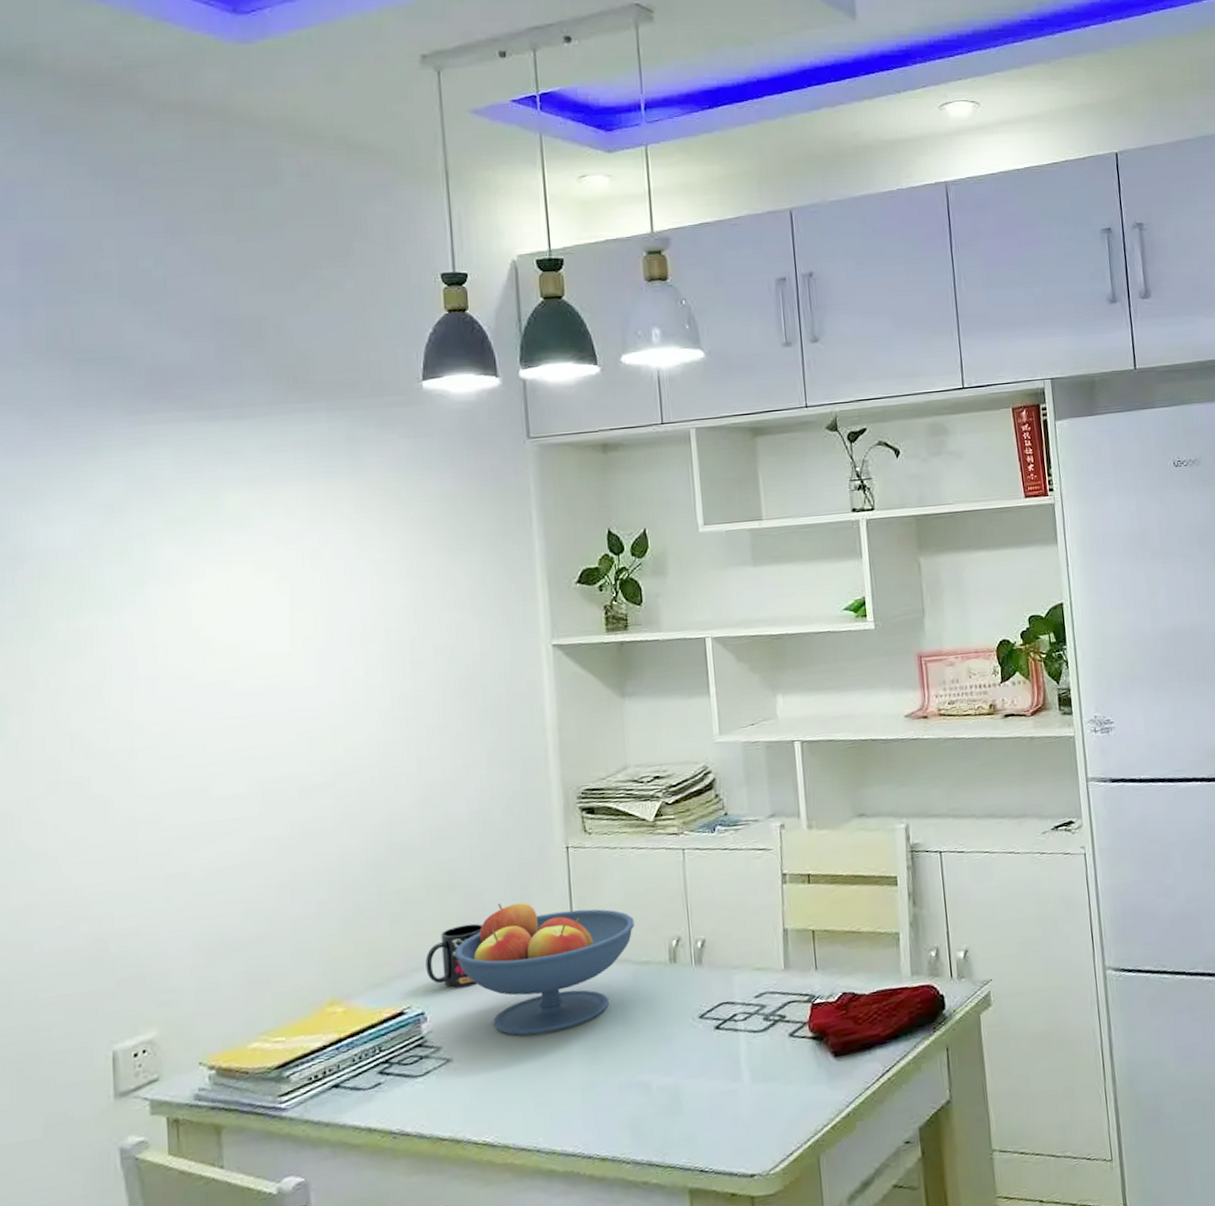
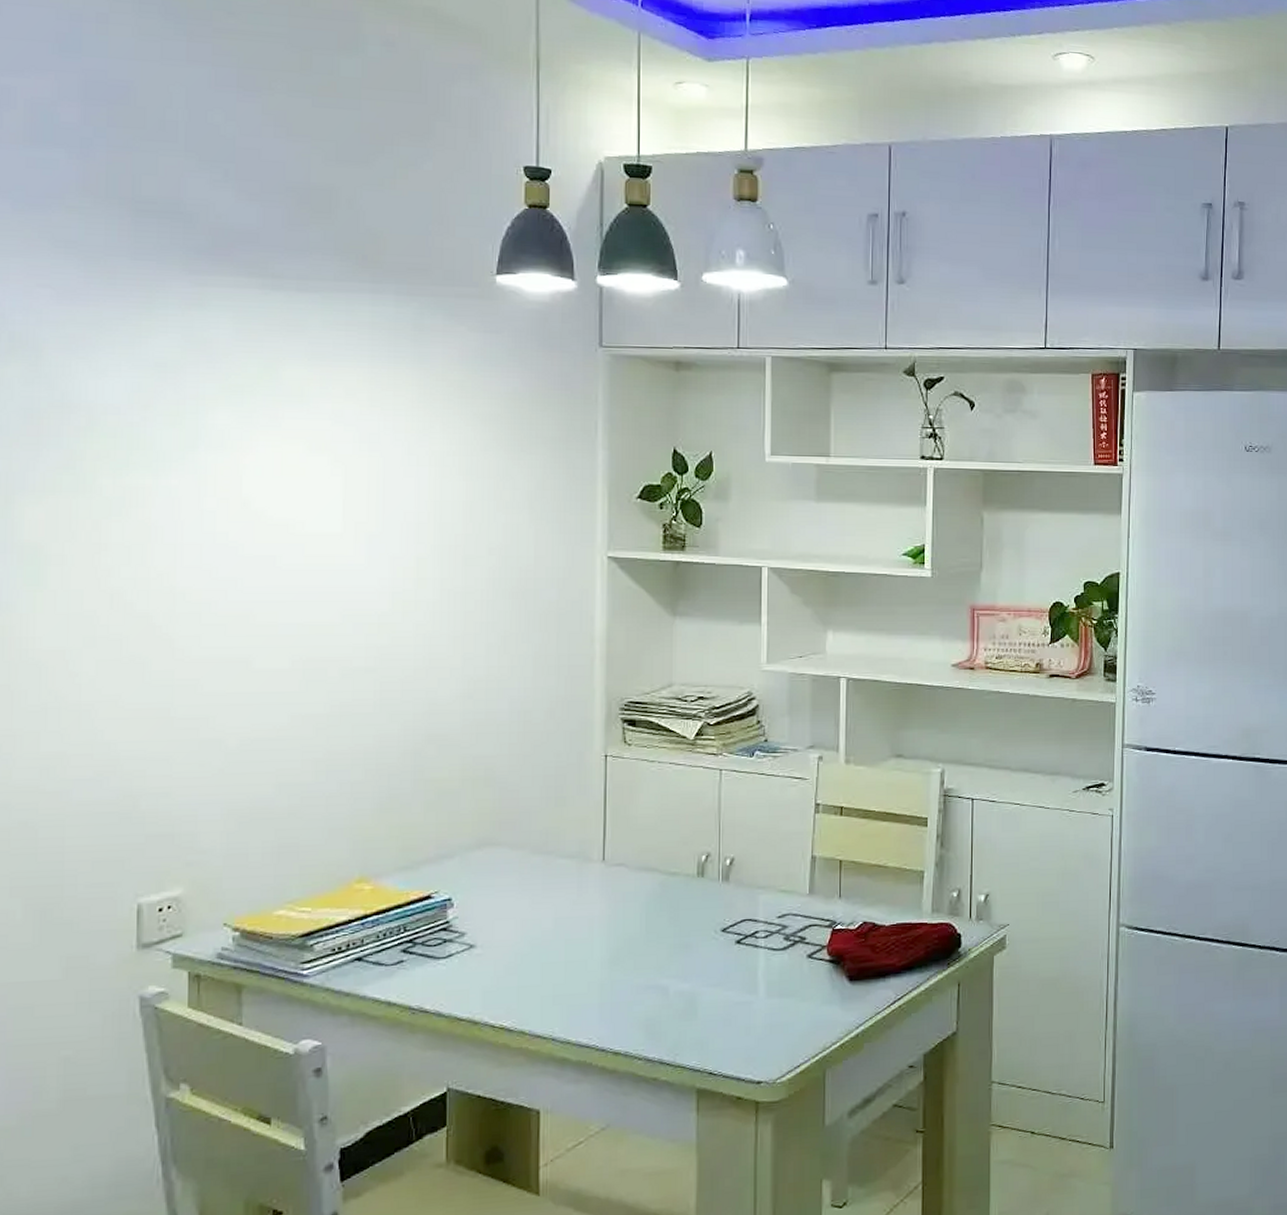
mug: present [425,923,483,988] -> none [456,819,516,878]
fruit bowl: present [454,902,635,1036] -> none [485,803,666,931]

